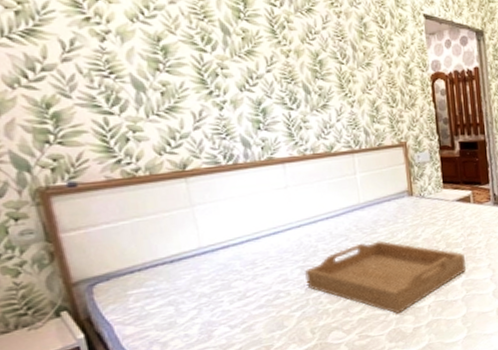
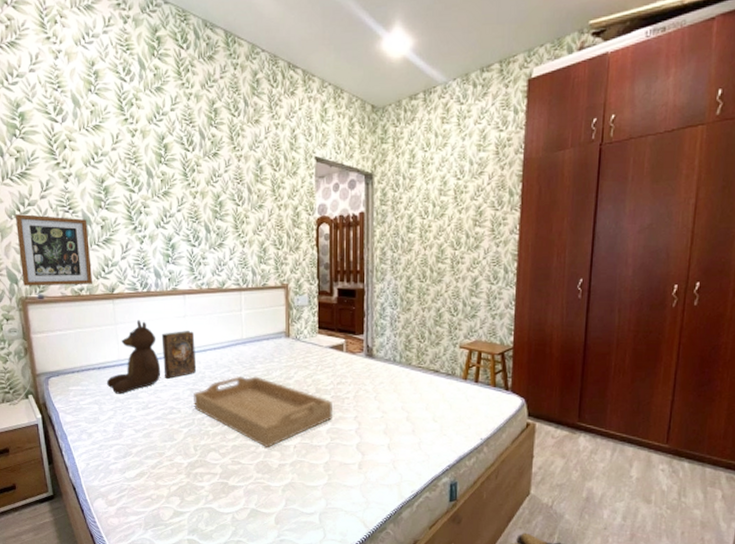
picture frame: none [19,82,153,173] -> present [14,214,92,286]
teddy bear: none [185,197,261,289] -> present [107,320,161,394]
book: none [257,202,307,260] -> present [161,331,197,379]

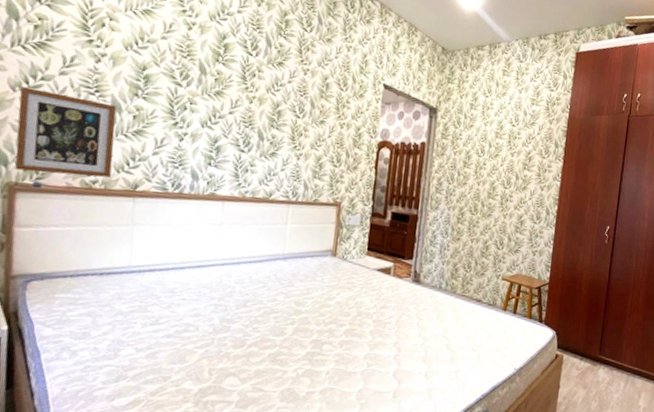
teddy bear: present [107,320,161,394] -> none [108,223,182,306]
book: present [161,331,197,379] -> none [185,239,229,292]
serving tray: present [192,376,332,447] -> none [216,293,373,373]

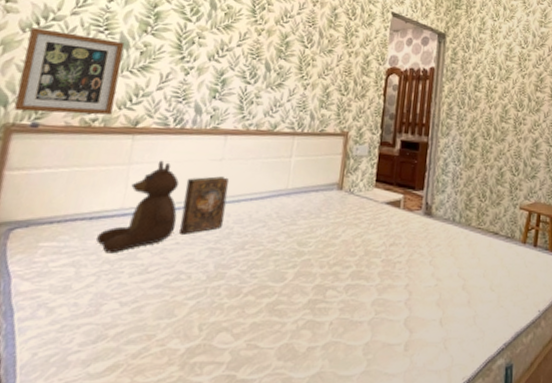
teddy bear: none [108,223,182,306] -> present [96,160,180,254]
book: none [185,239,229,292] -> present [179,176,229,235]

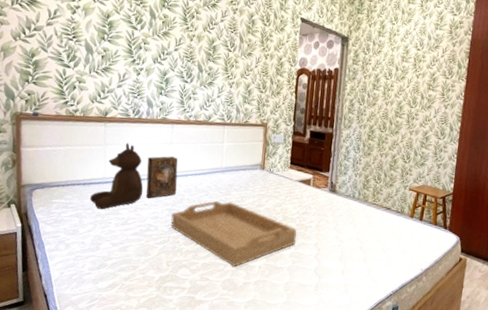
picture frame: present [14,27,125,115] -> none [19,36,89,107]
serving tray: none [210,233,382,325] -> present [170,200,297,267]

